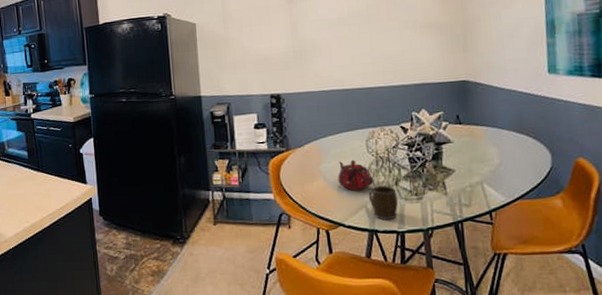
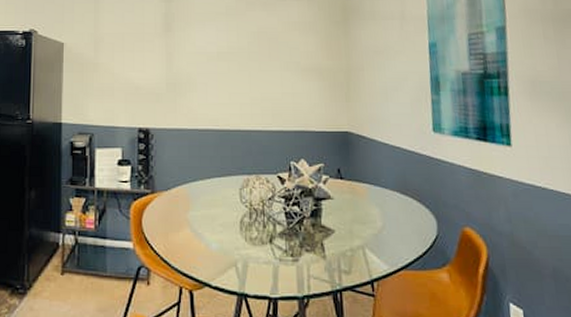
teapot: present [338,159,374,191] -> none [206,209,246,246]
mug: present [369,185,398,220] -> none [240,241,271,283]

